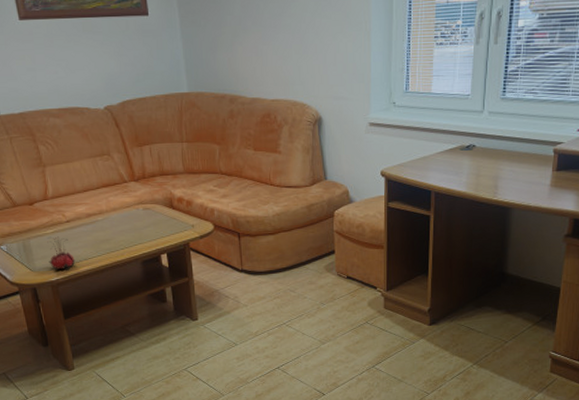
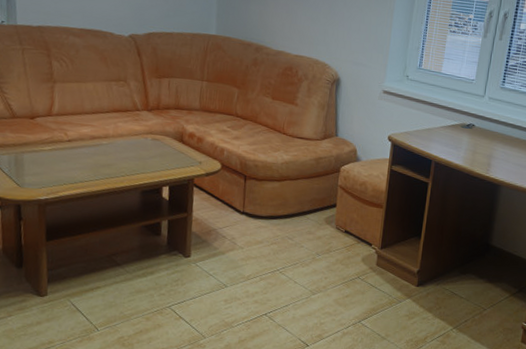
flower: present [47,236,76,270] -> none [40,154,70,189]

